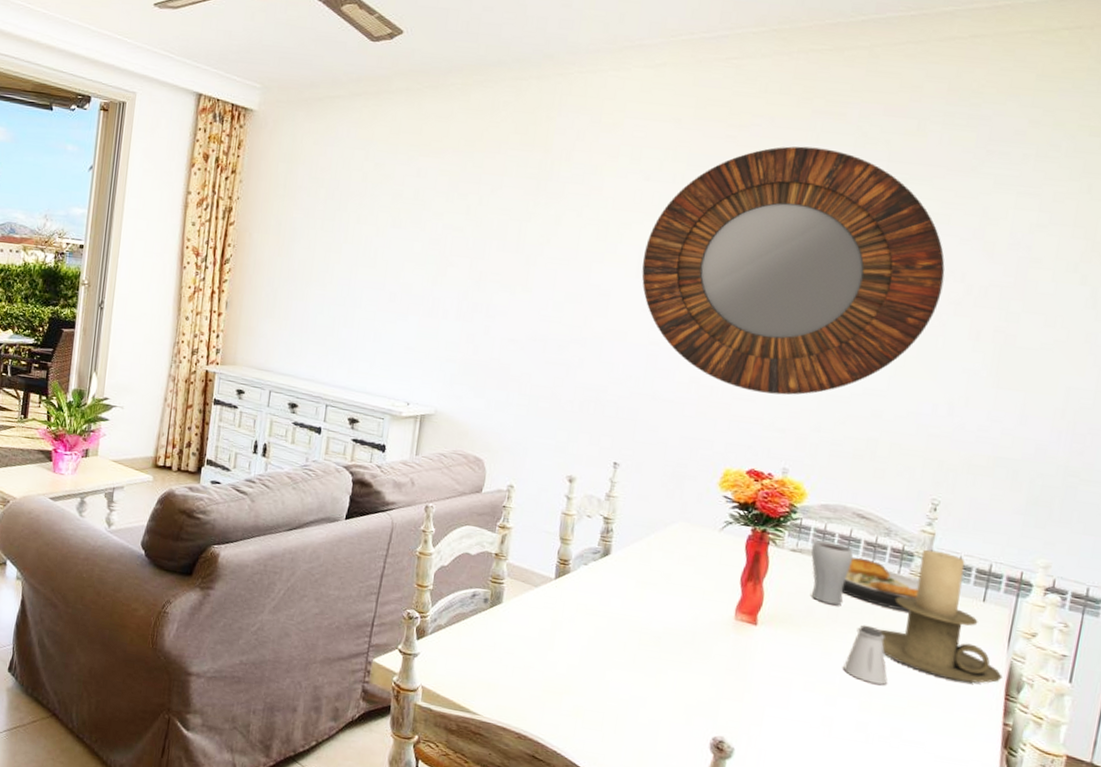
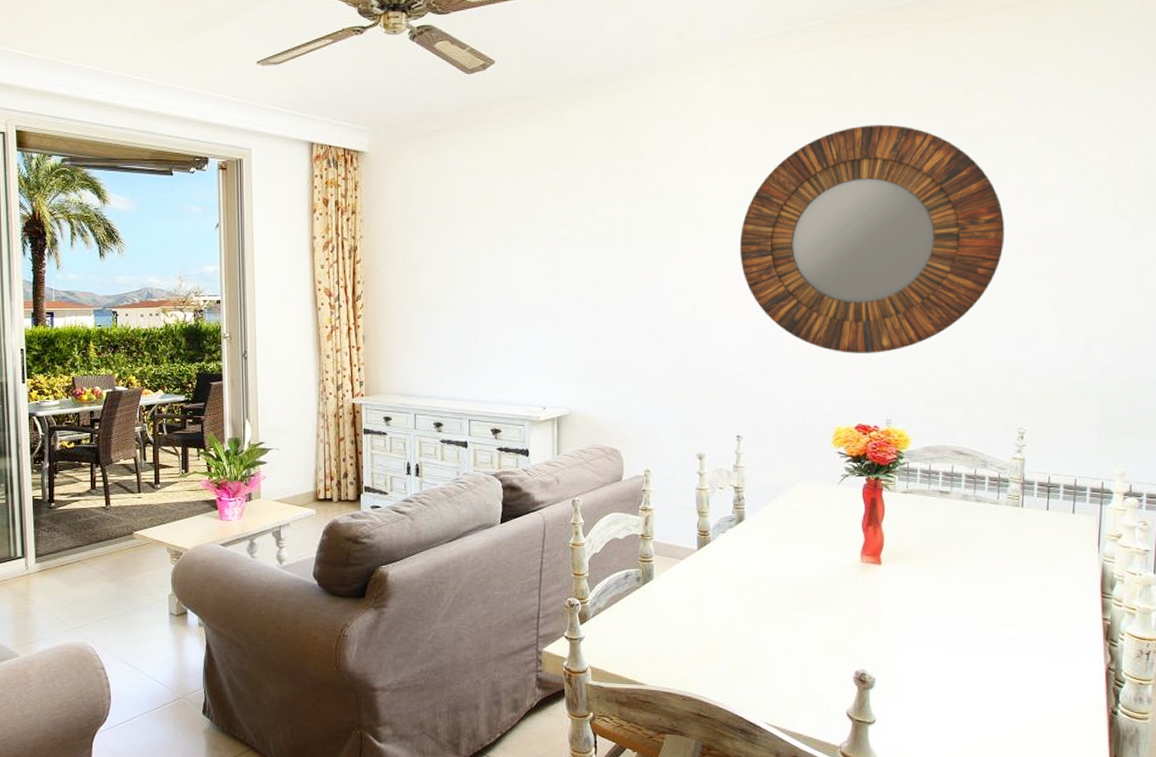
drinking glass: present [810,540,853,606] -> none [919,480,957,536]
plate: present [841,557,920,612] -> none [950,490,1017,533]
saltshaker: present [843,625,888,685] -> none [960,550,1000,601]
candle holder: present [879,549,1002,683] -> none [987,474,1097,588]

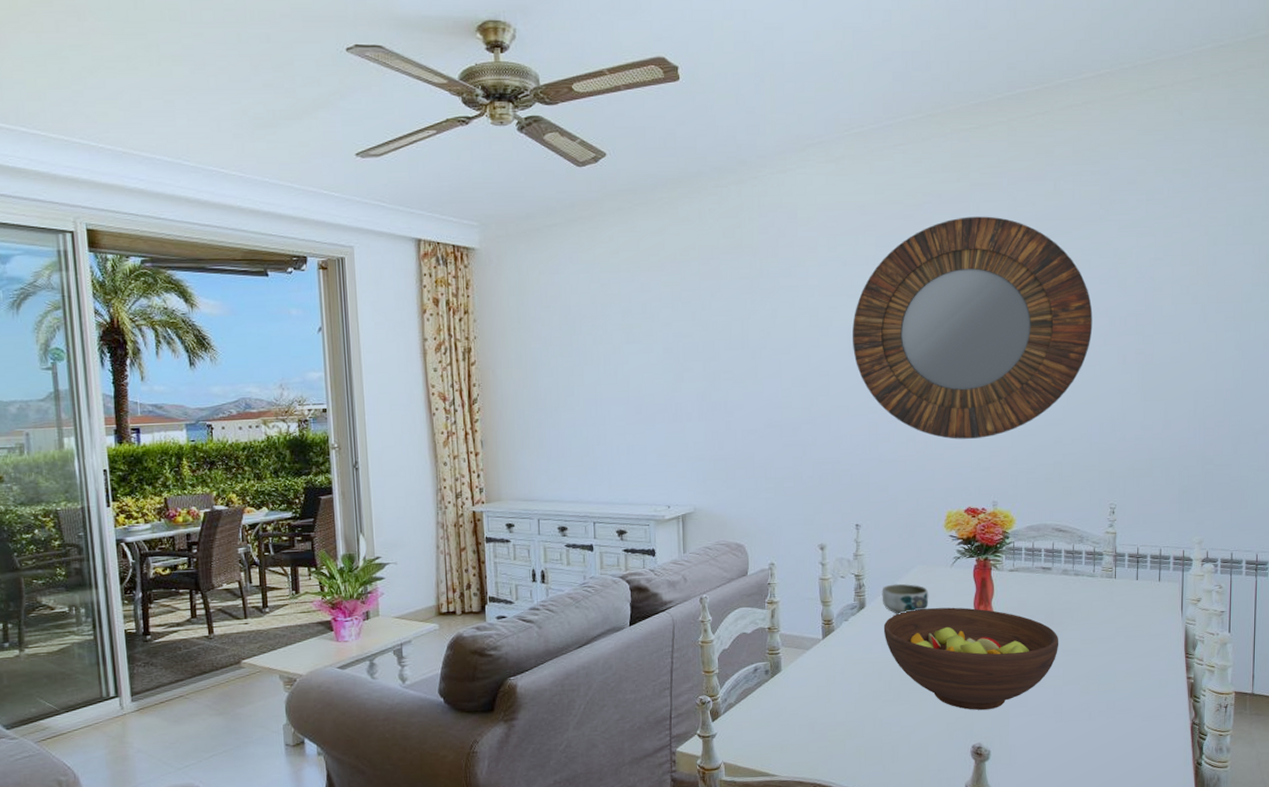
bowl: none [762,498,813,530] -> present [882,583,929,614]
fruit bowl: none [762,526,956,636] -> present [883,607,1059,711]

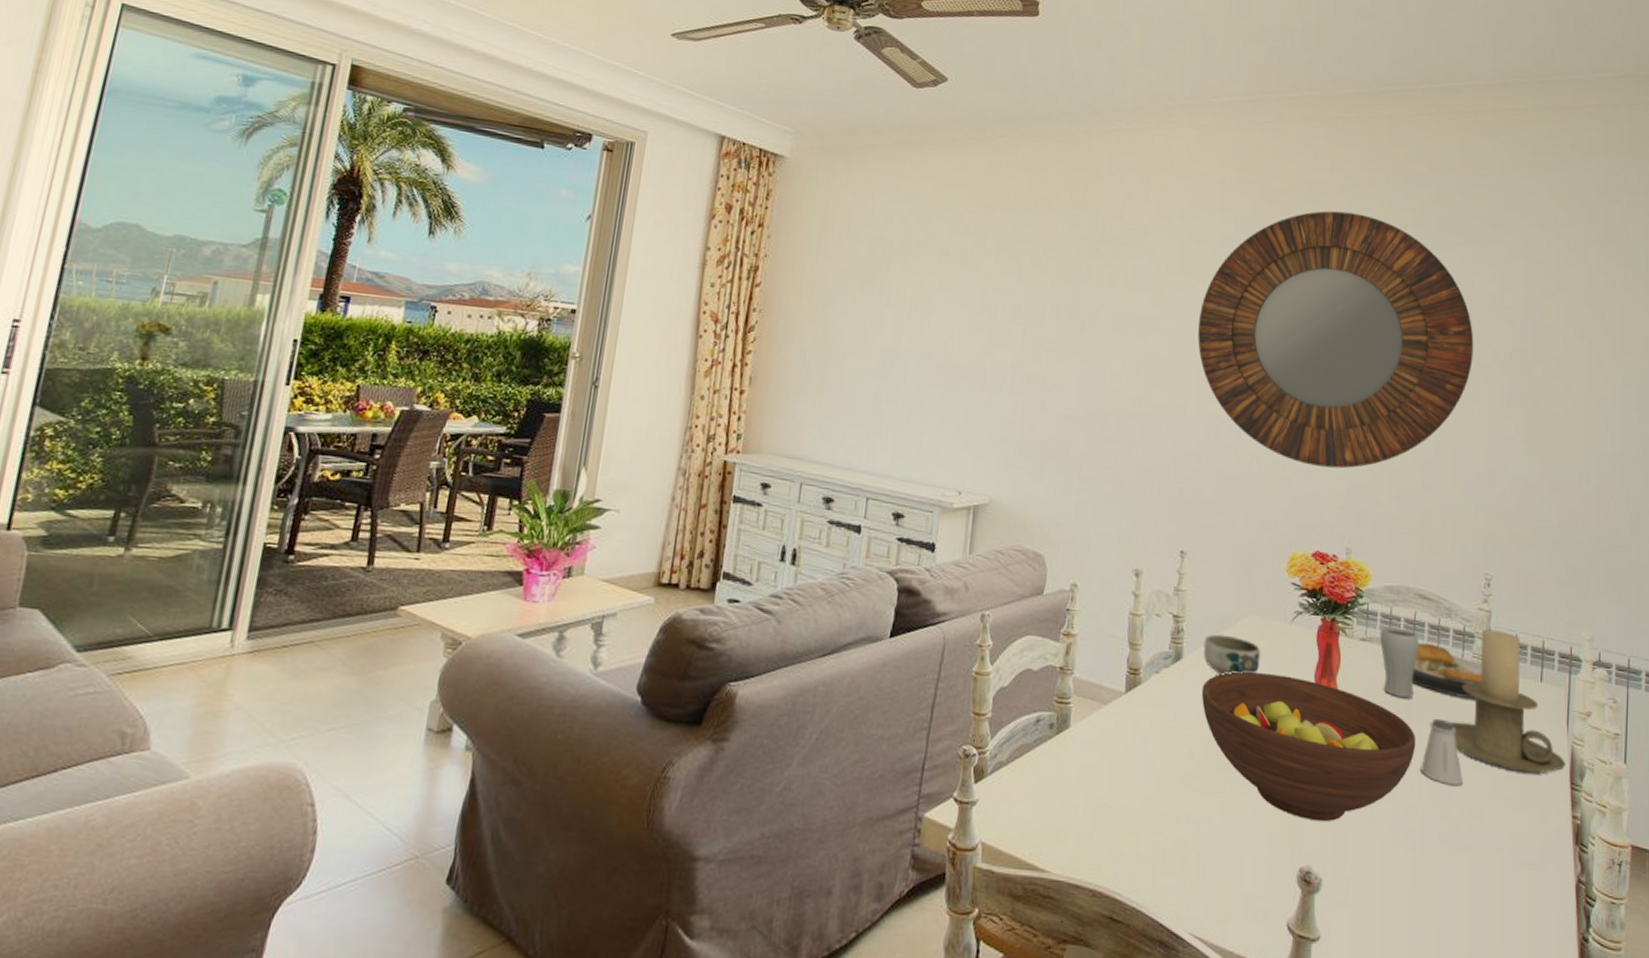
drinking glass: none [1024,557,1058,610] -> present [1379,626,1420,699]
plate: none [1053,565,1110,603] -> present [1411,642,1482,700]
saltshaker: none [1064,621,1098,669] -> present [1420,718,1463,785]
candle holder: none [1086,546,1181,652] -> present [1450,629,1566,774]

